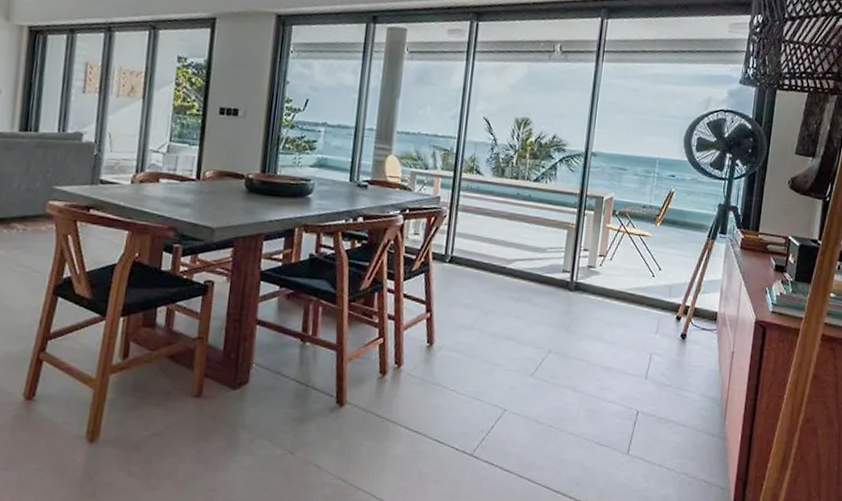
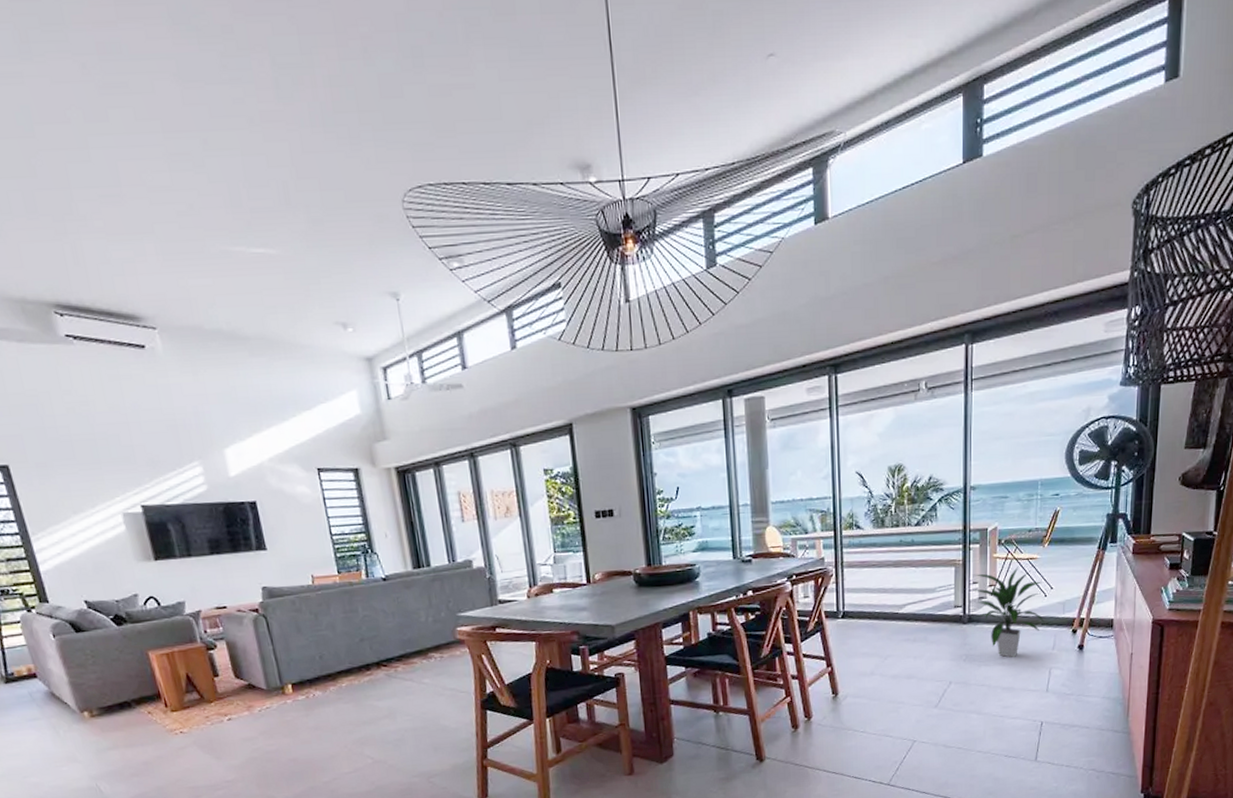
indoor plant: none [580,241,651,335] -> present [970,567,1046,658]

